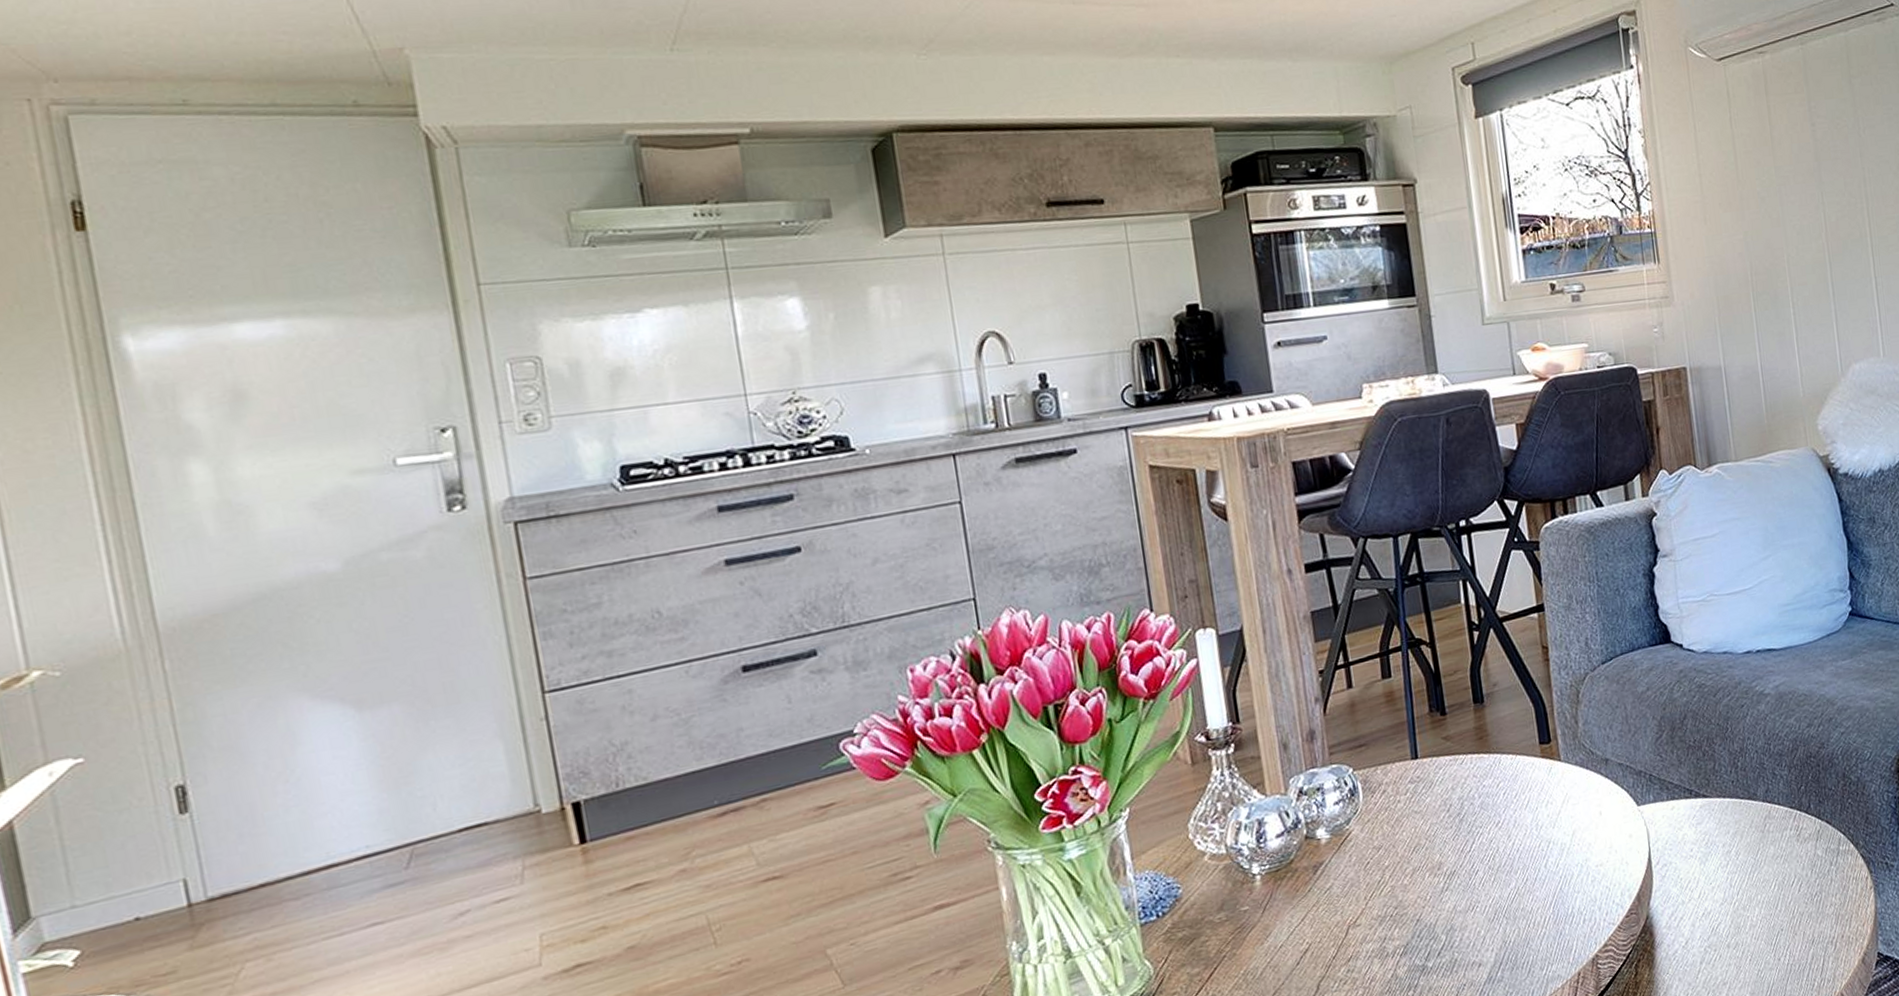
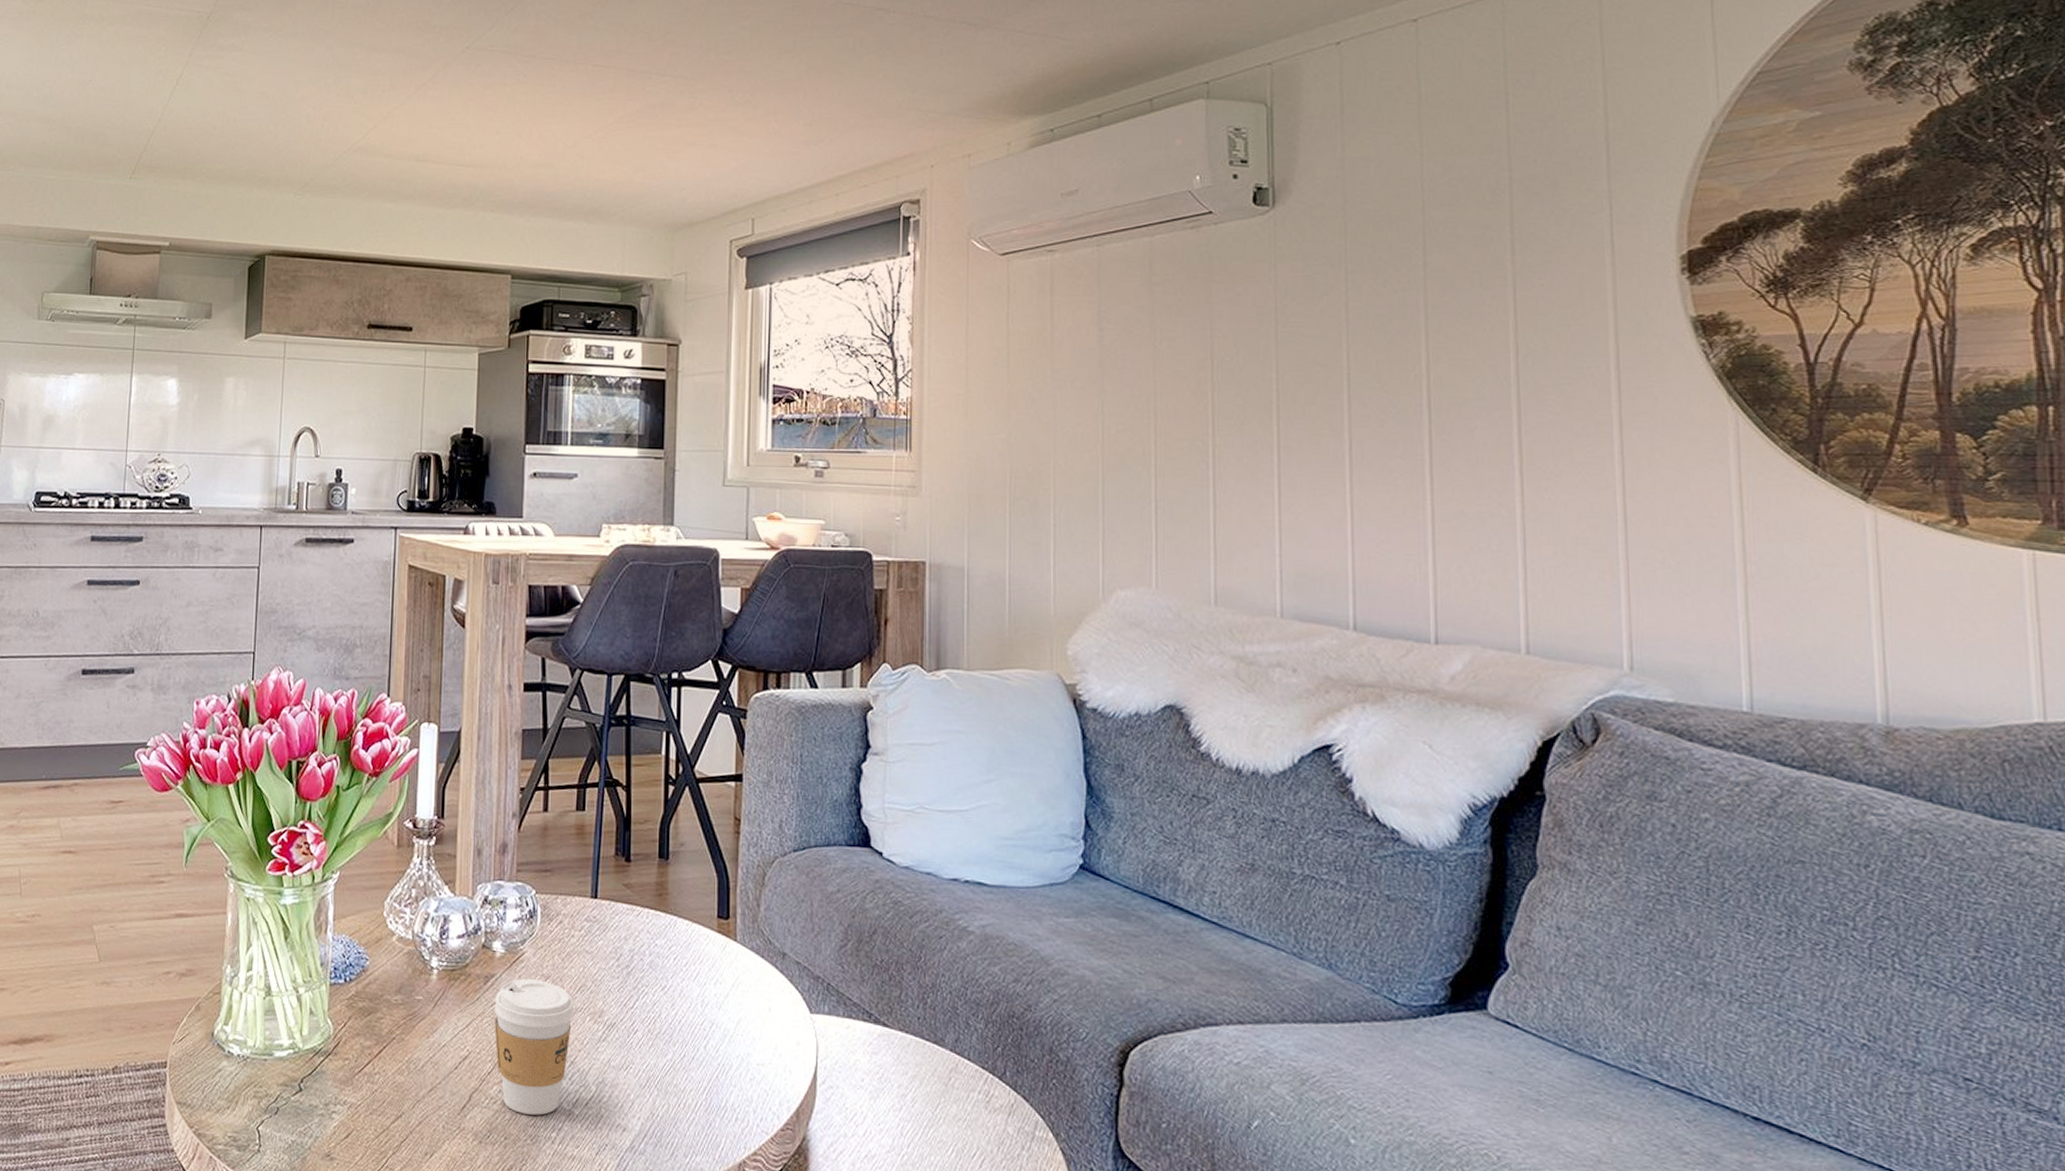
coffee cup: none [1328,852,1413,985] -> present [494,978,575,1115]

